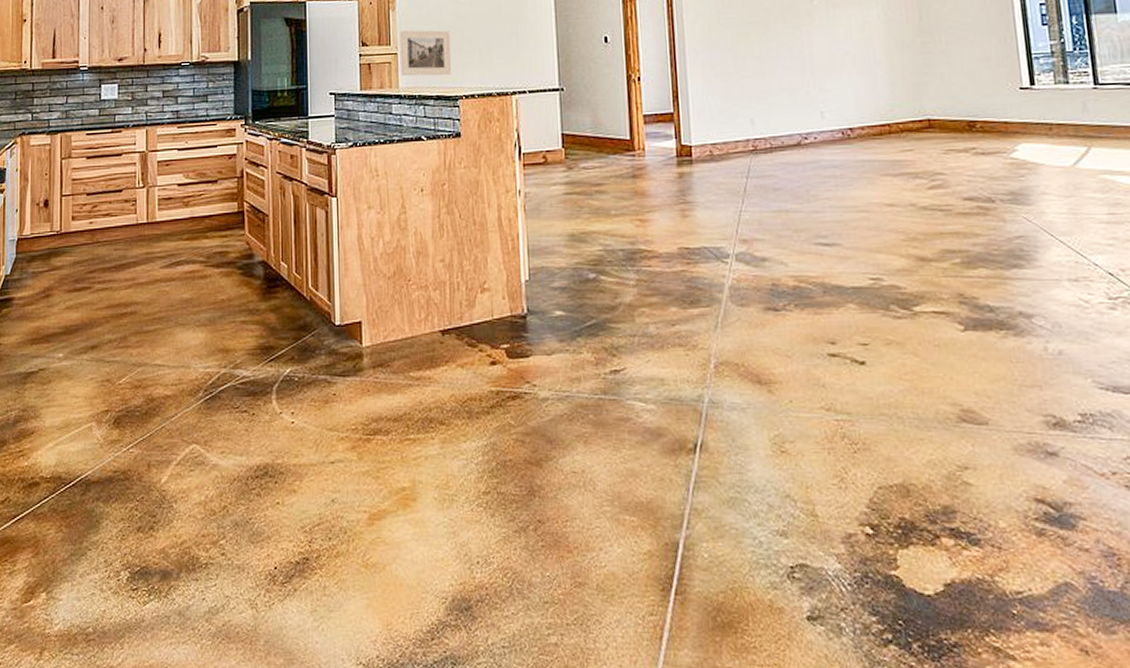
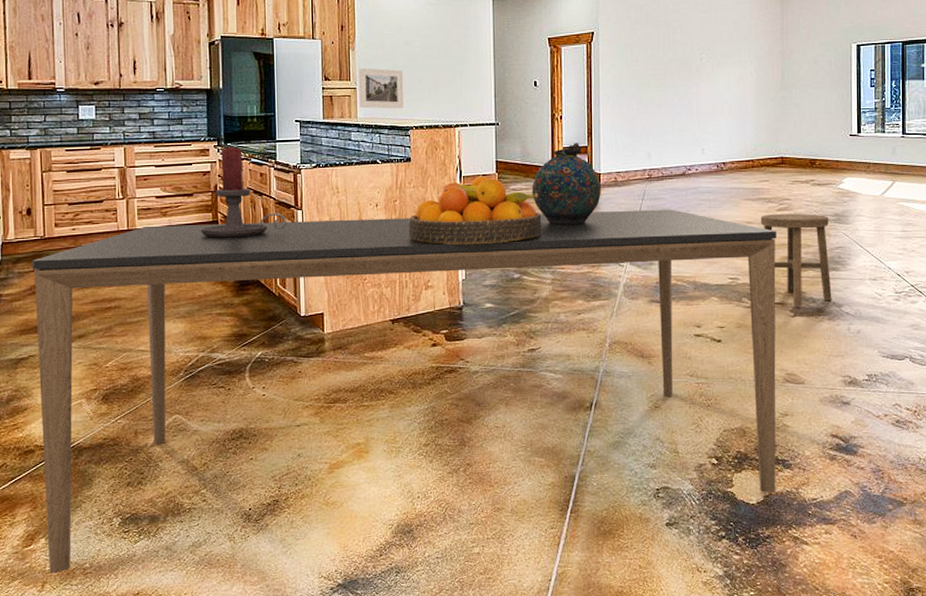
dining table: none [46,189,961,639] -> present [32,209,777,574]
candle holder: none [224,126,320,231] -> present [200,147,287,238]
fruit bowl: none [459,153,622,238] -> present [408,177,542,246]
snuff bottle: none [606,109,694,211] -> present [531,143,601,225]
stool: none [906,192,1017,317] -> present [760,213,832,307]

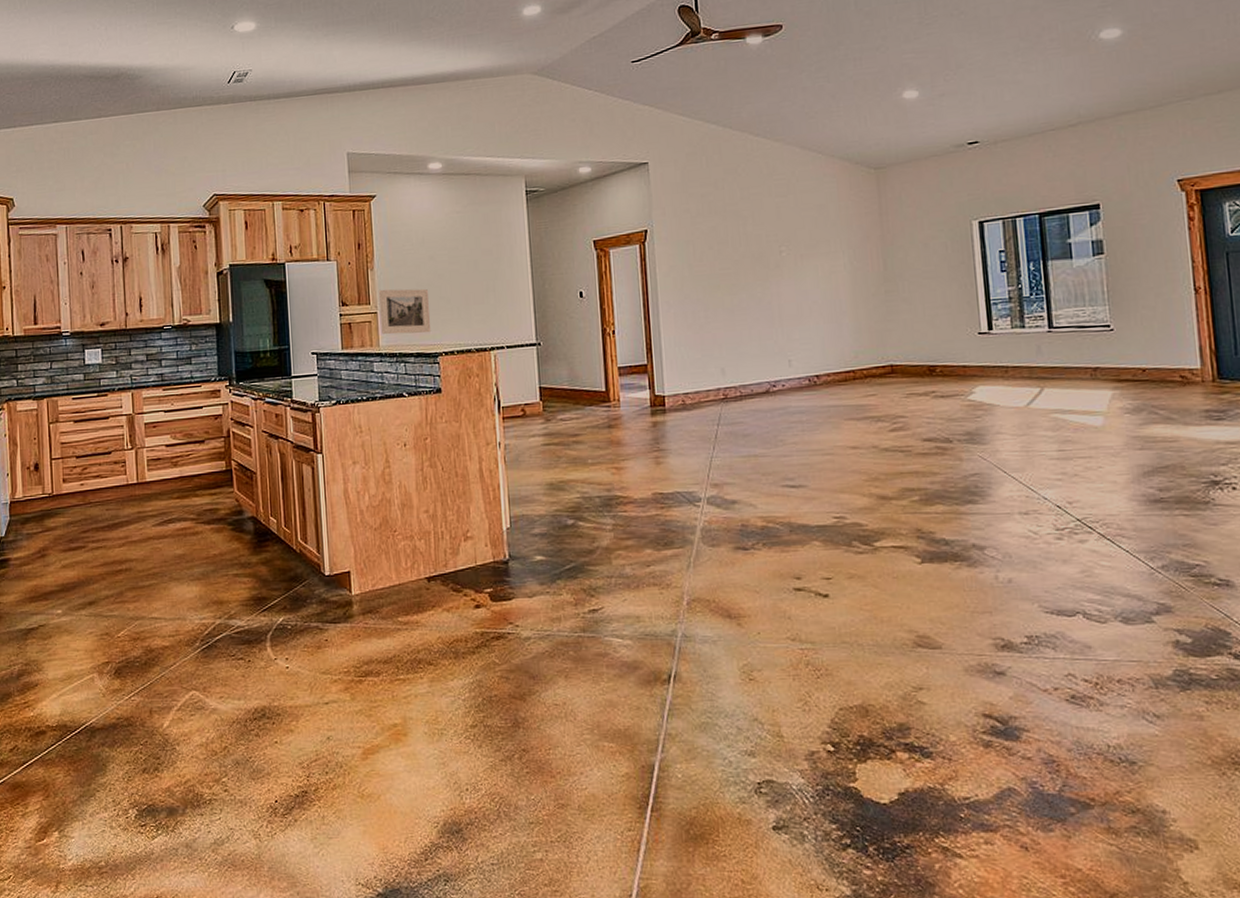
dining table: present [32,209,777,574] -> none [40,435,914,873]
candle holder: present [200,147,287,238] -> none [213,386,307,489]
fruit bowl: present [408,177,542,246] -> none [442,406,598,488]
snuff bottle: present [531,143,601,225] -> none [583,361,667,460]
stool: present [760,213,832,307] -> none [868,433,971,551]

